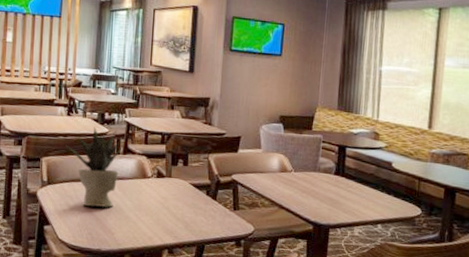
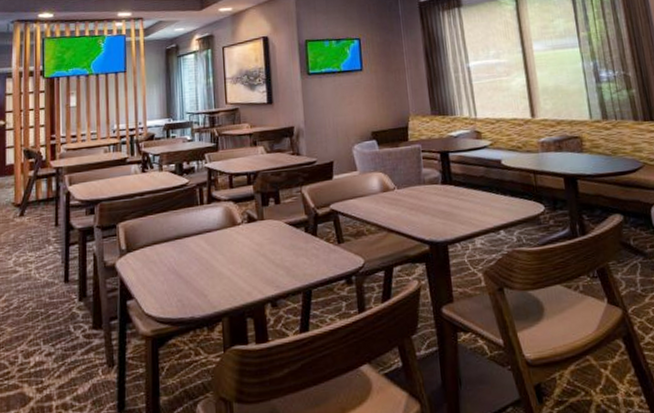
potted plant: present [66,126,123,208] -> none [143,176,206,269]

